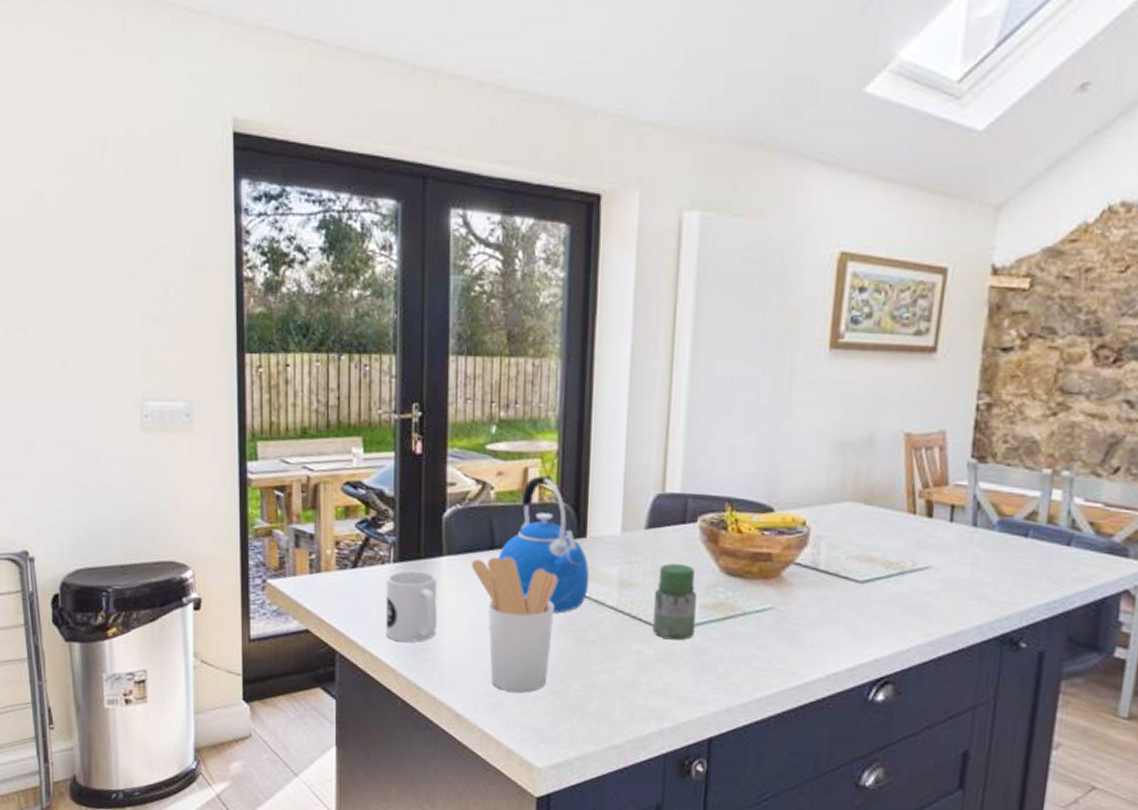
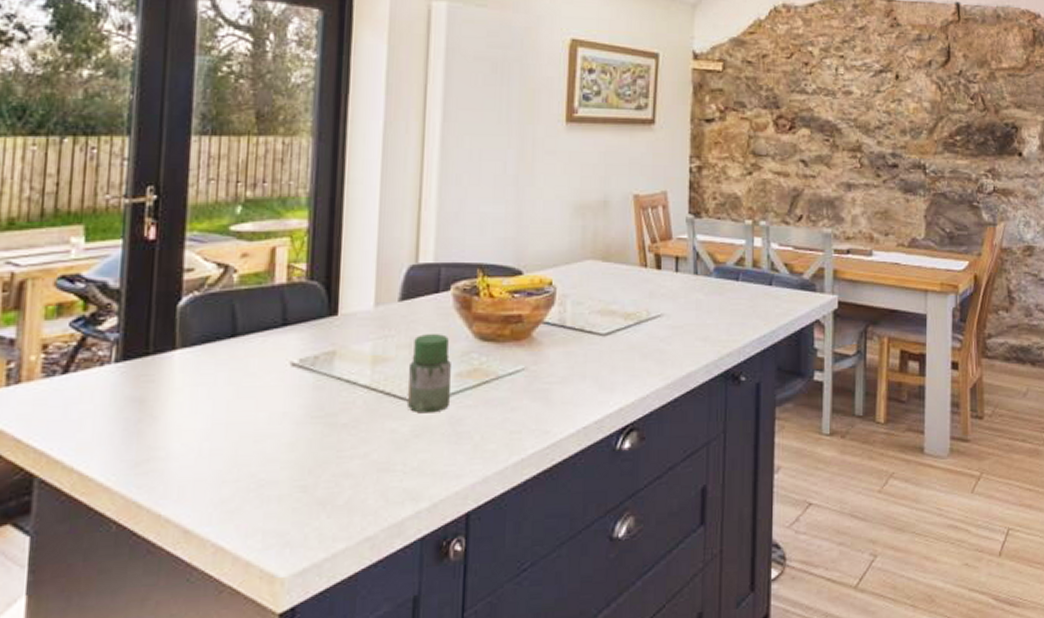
mug: present [385,570,438,643] -> none [100,369,168,455]
utensil holder: present [470,556,558,693] -> none [208,343,307,494]
kettle: present [499,476,590,613] -> none [241,255,341,399]

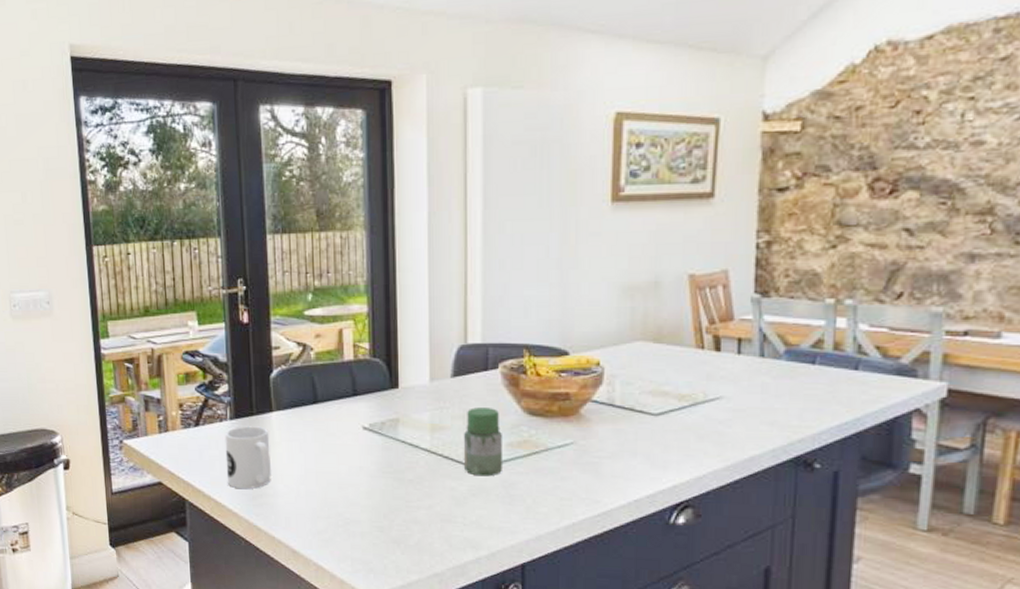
mug: none [100,369,168,455] -> present [224,426,271,490]

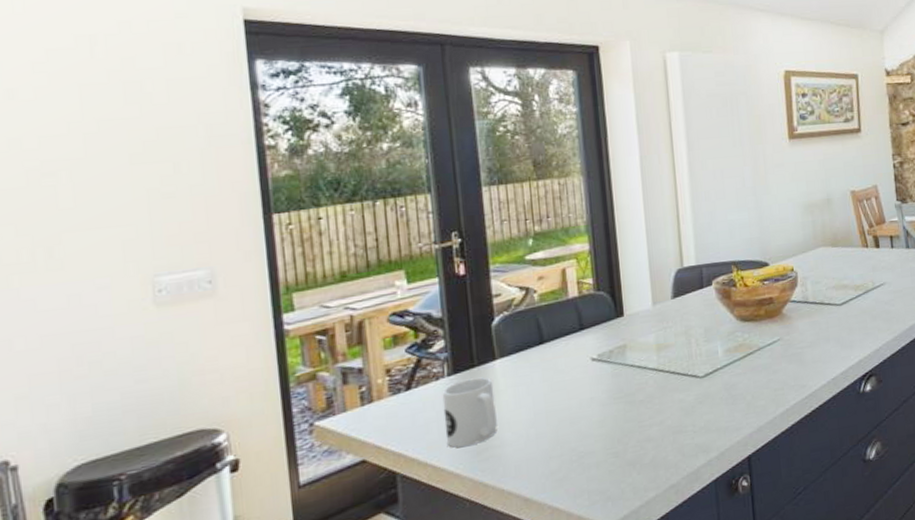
jar: present [464,407,503,477] -> none [687,320,724,385]

